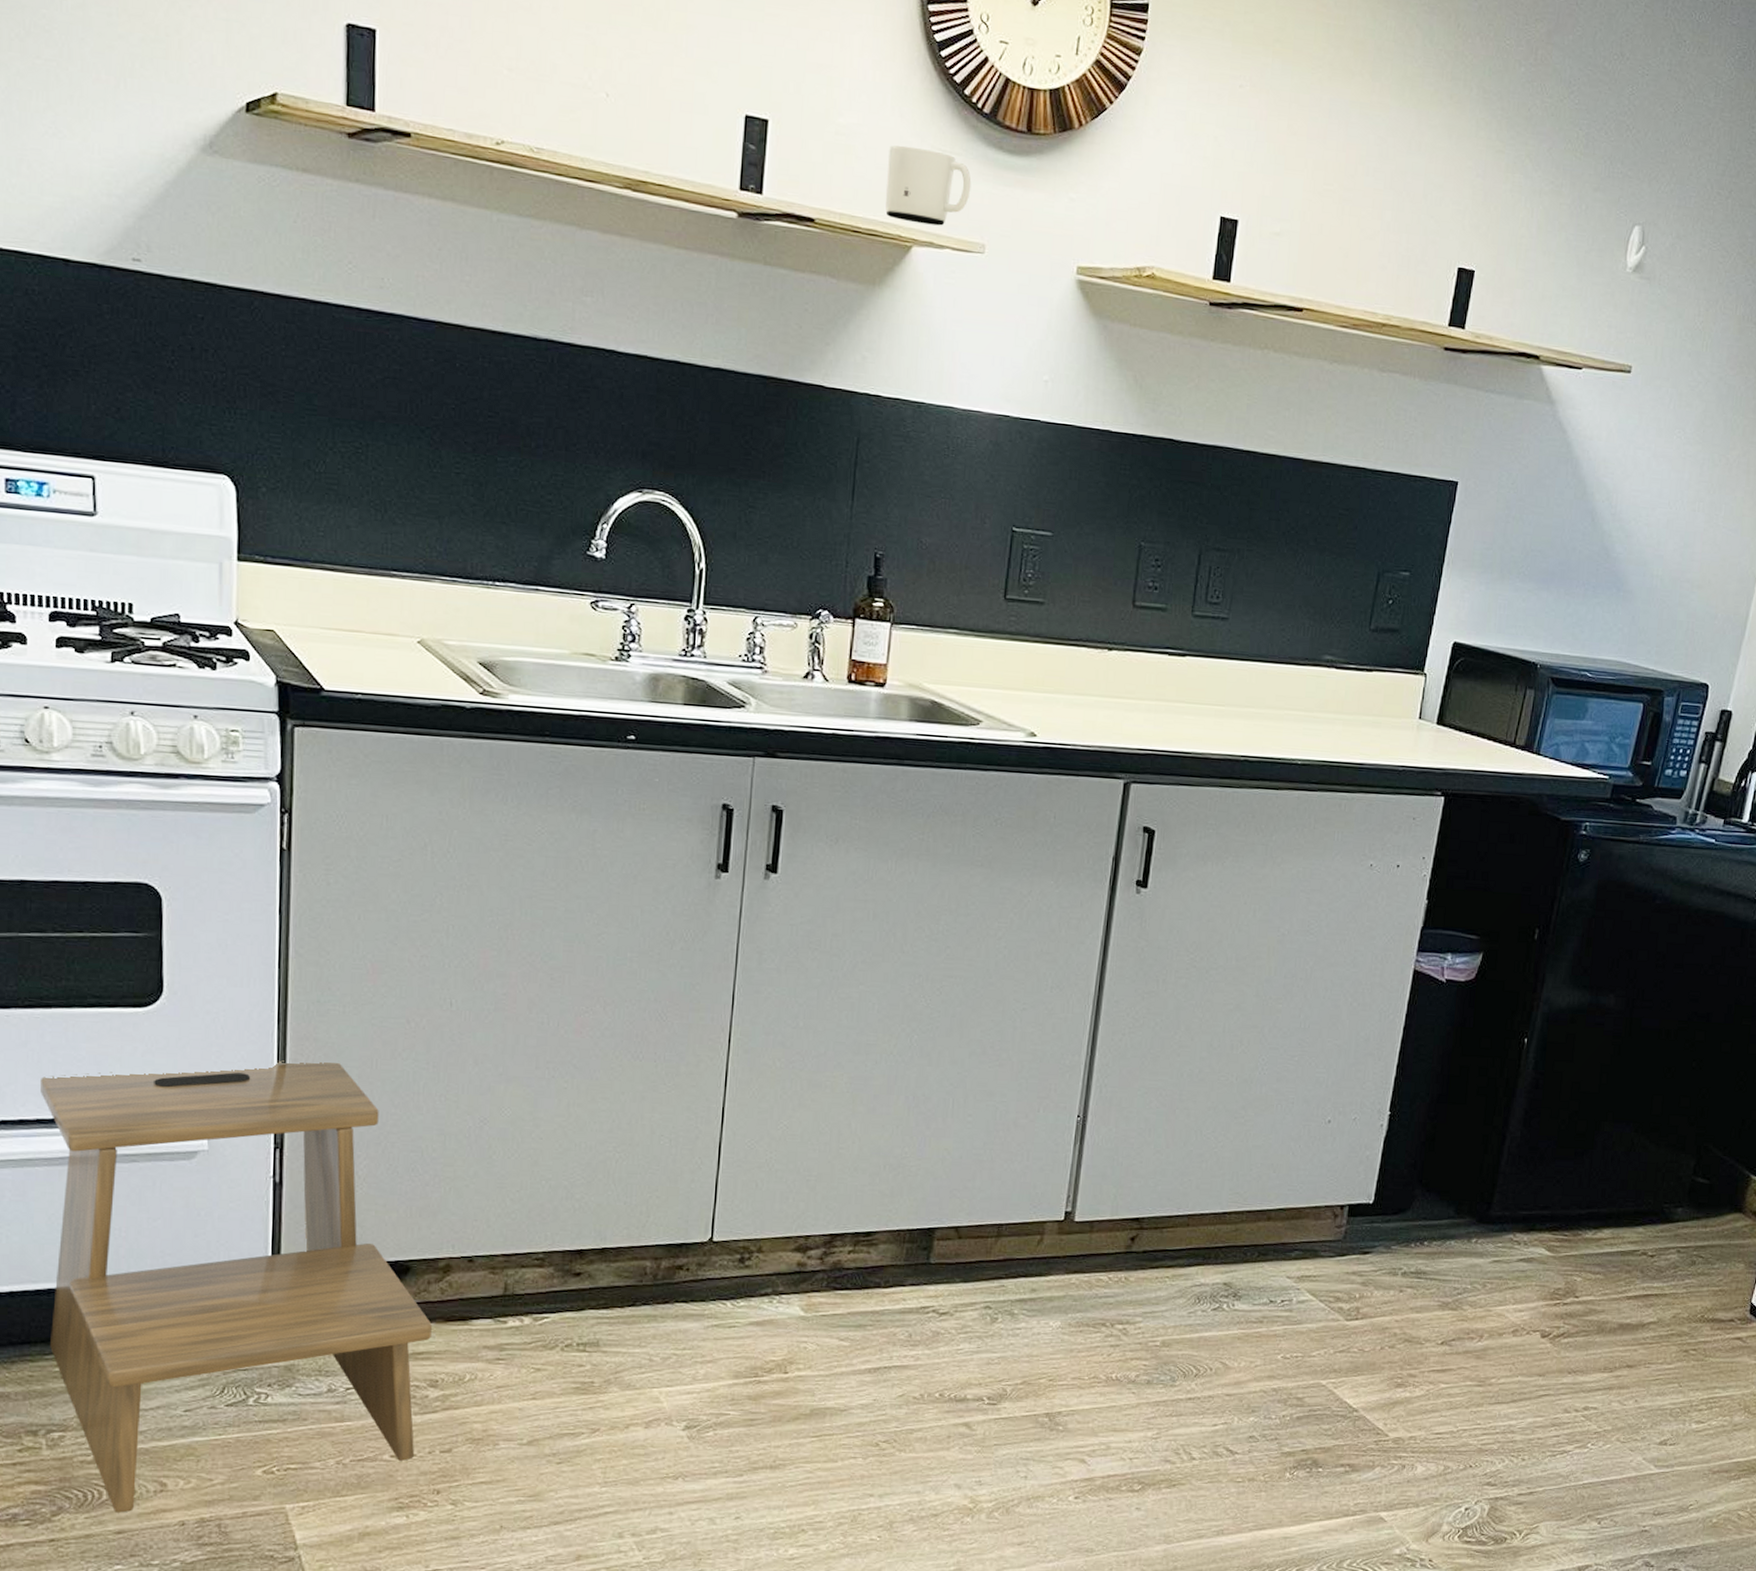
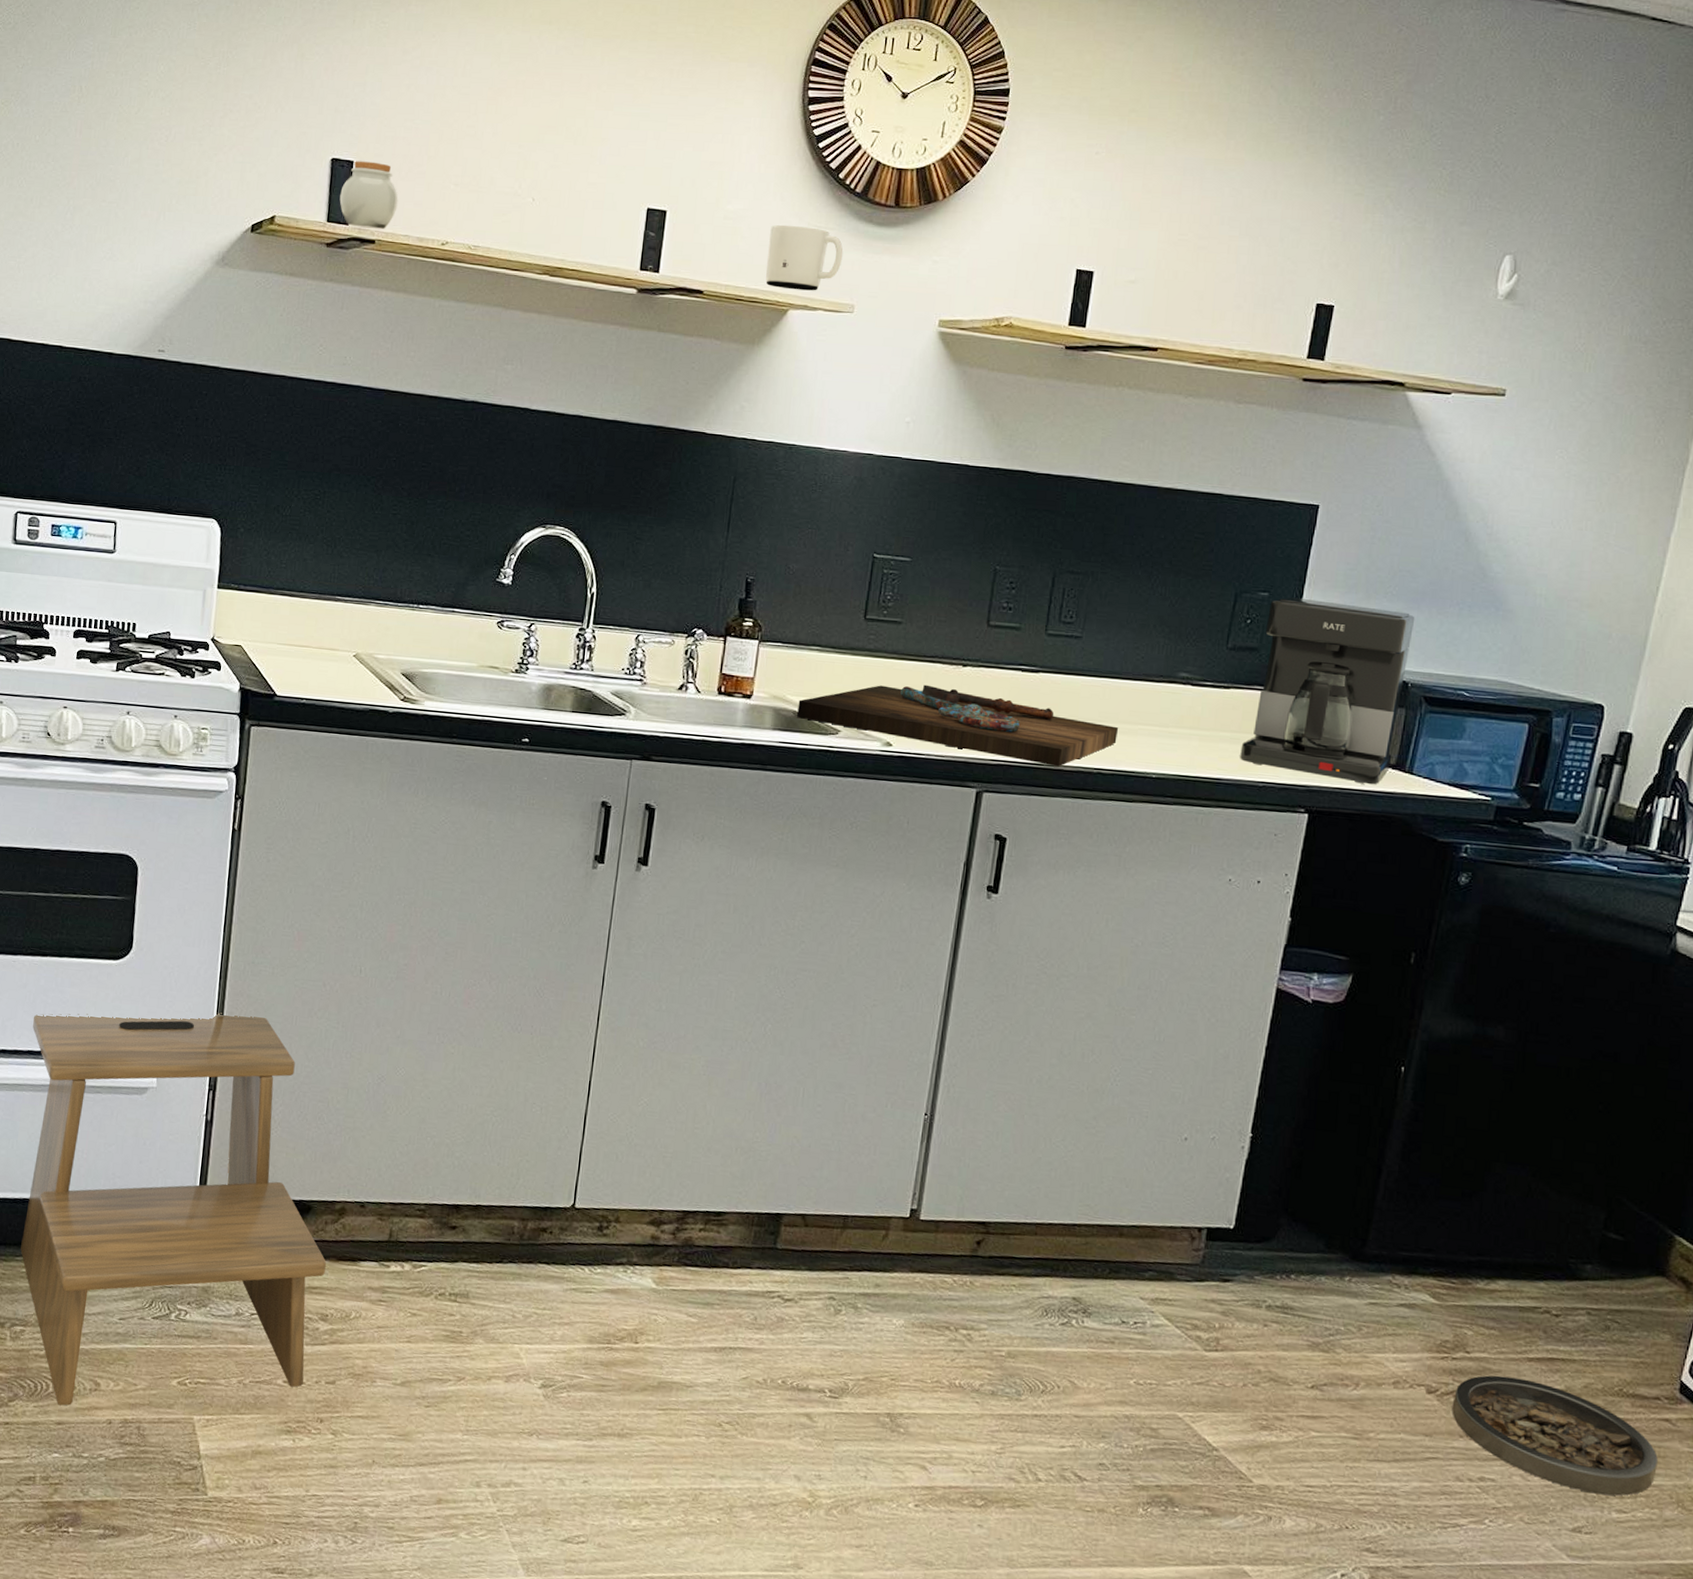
jar: none [361,29,437,121] -> present [339,161,399,230]
cutting board: none [935,670,1266,755] -> present [797,684,1119,767]
coffee maker: none [1381,576,1545,767] -> present [1240,597,1415,785]
pet bowl: none [1562,1315,1730,1410] -> present [1452,1375,1658,1496]

